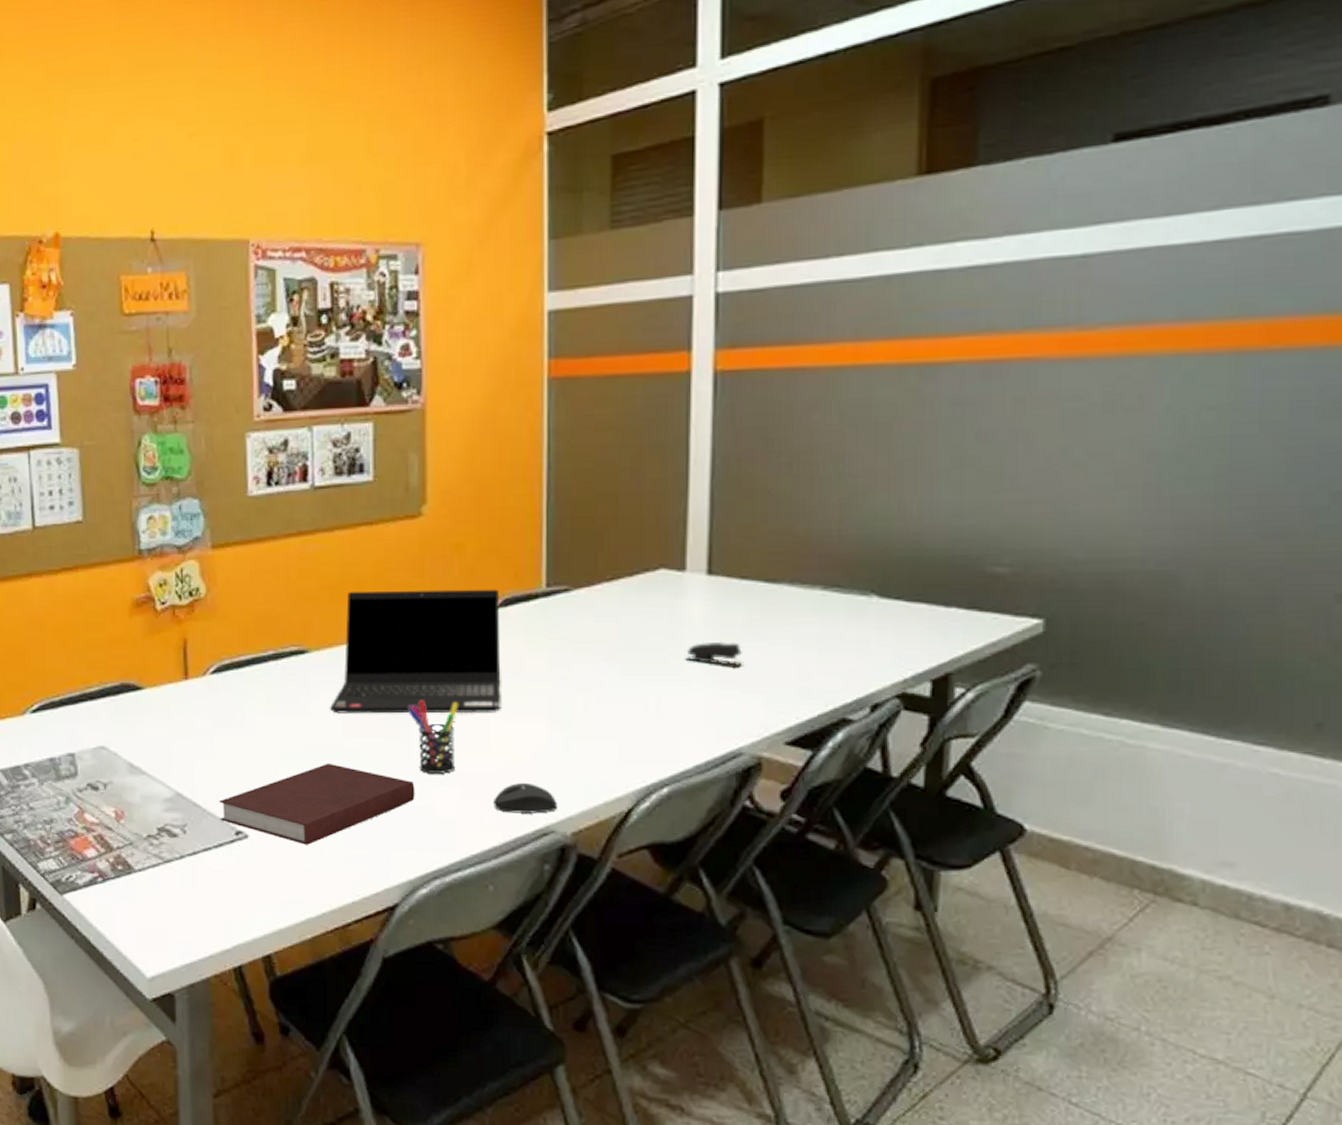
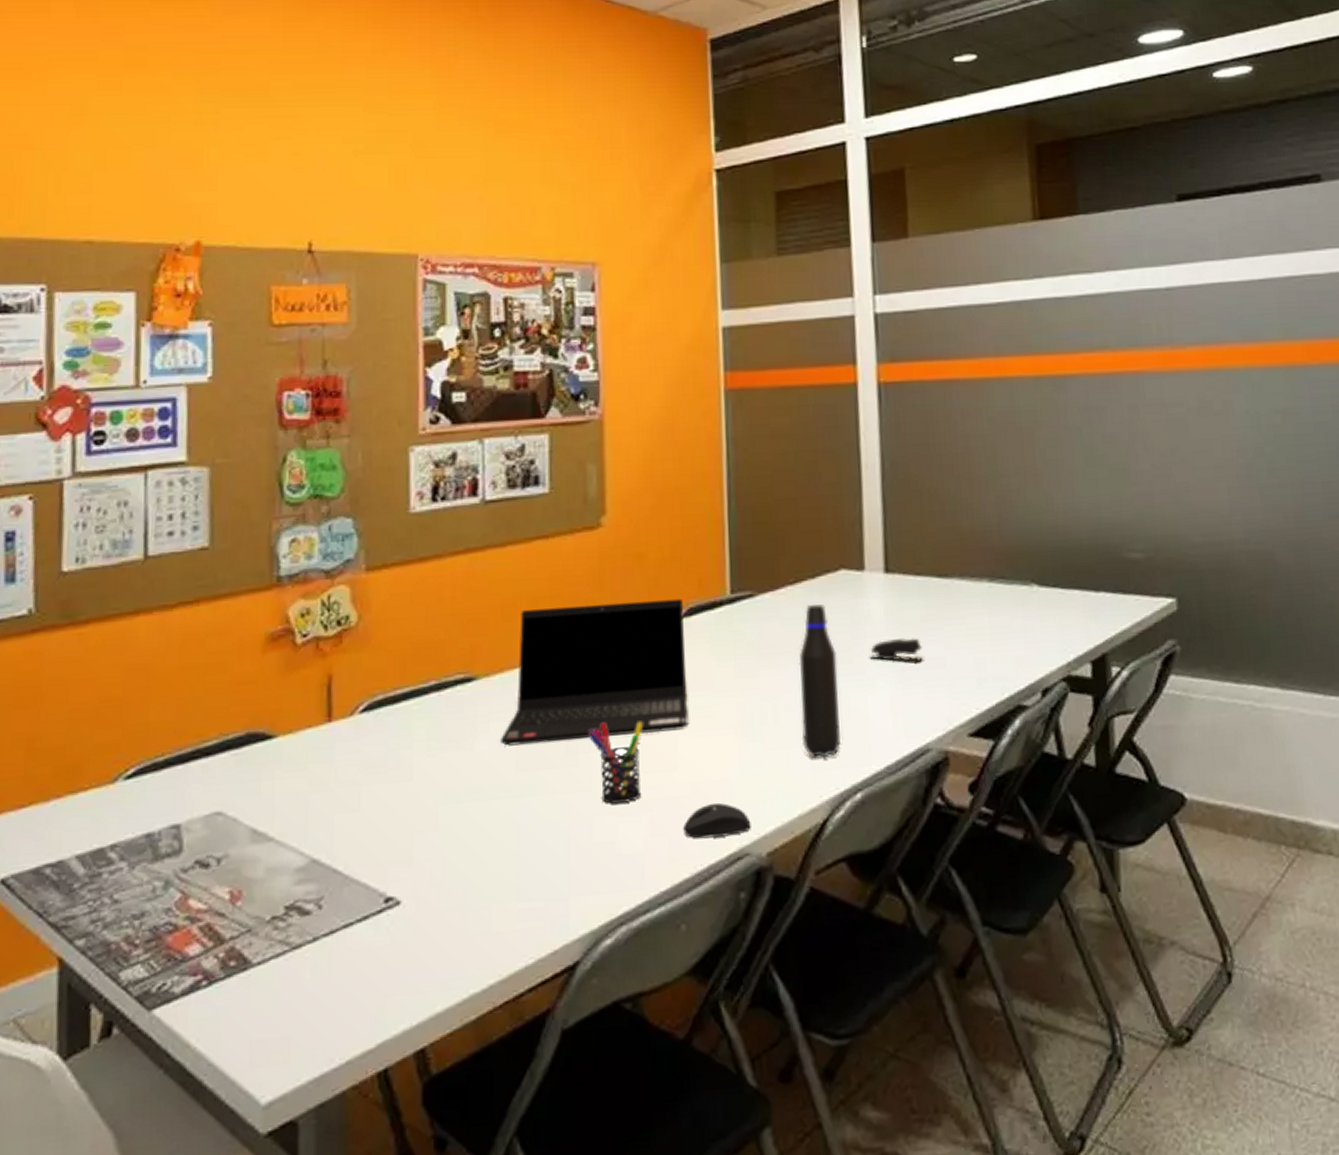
notebook: present [219,762,415,845] -> none [365,803,598,905]
water bottle: none [610,603,651,752] -> present [799,604,841,759]

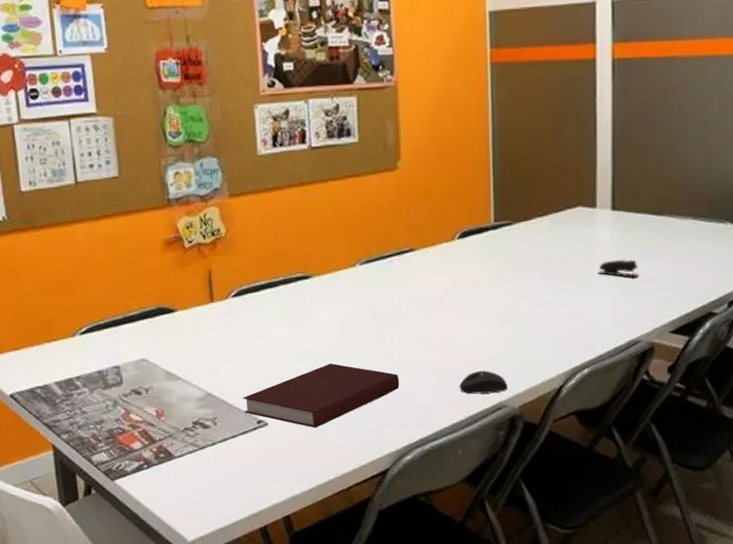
notebook: none [365,803,598,905] -> present [243,363,400,428]
laptop computer: present [499,598,689,746] -> none [329,224,463,325]
pen holder: present [589,721,643,804] -> none [392,311,430,367]
water bottle: present [799,604,841,759] -> none [544,232,574,344]

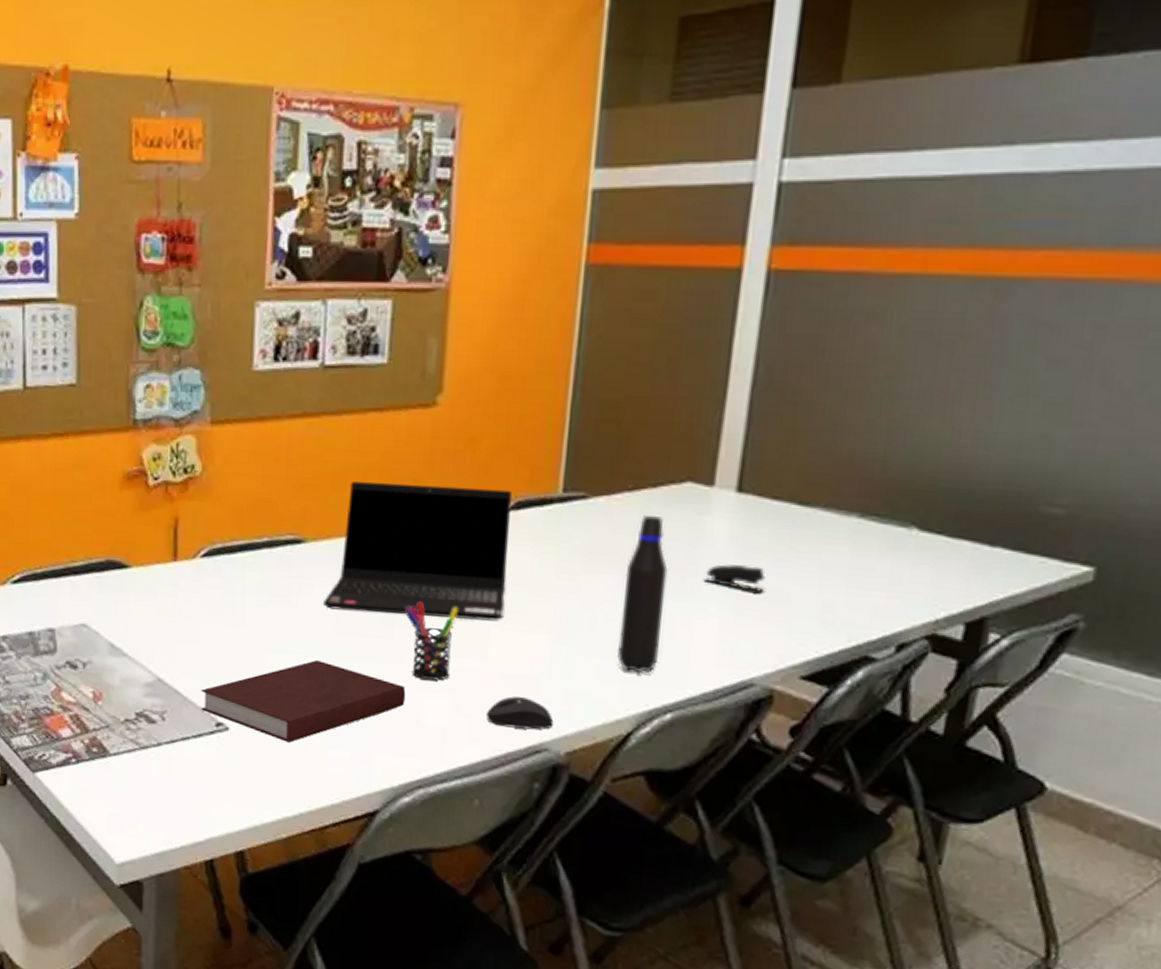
laptop computer: none [329,224,463,325] -> present [322,482,512,621]
pen holder: none [392,311,430,367] -> present [405,601,458,681]
water bottle: none [544,232,574,344] -> present [616,516,668,673]

